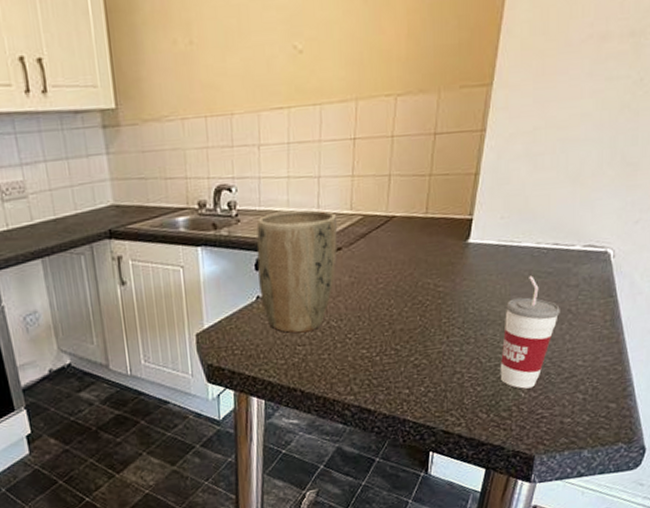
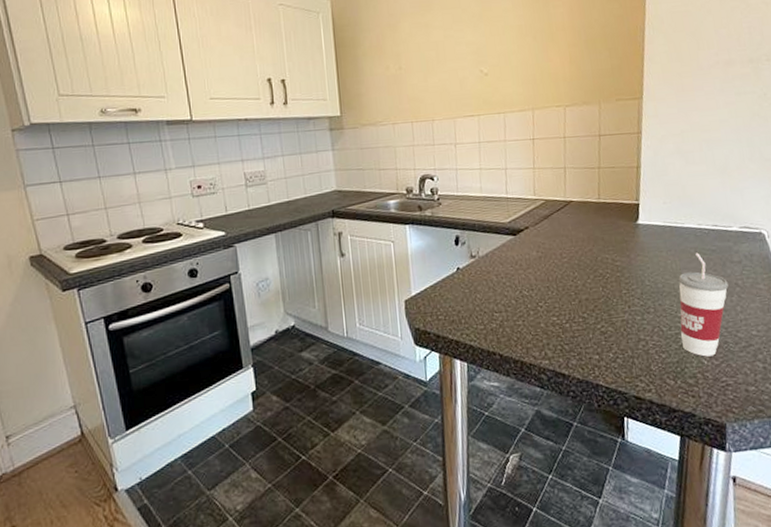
plant pot: present [256,209,338,334] -> none [455,195,525,301]

